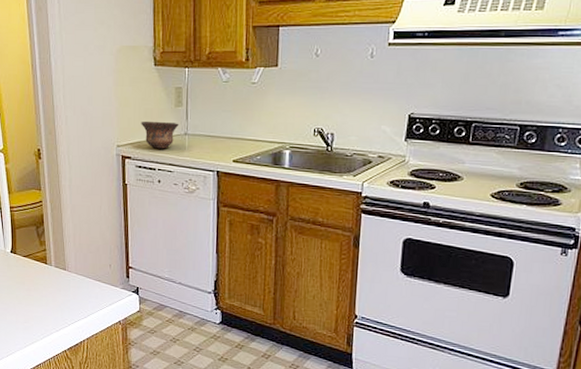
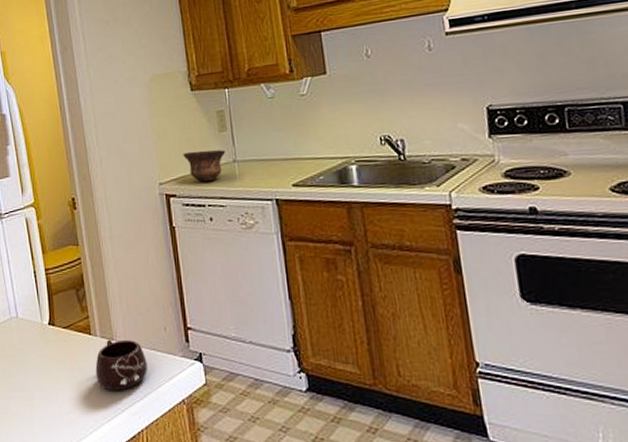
mug: none [49,269,92,310] -> present [95,339,148,391]

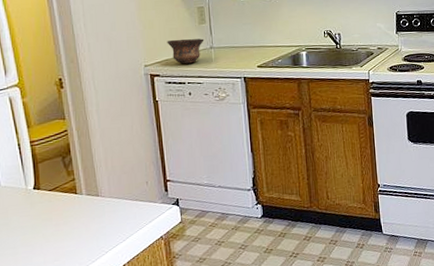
mug: present [95,339,148,391] -> none [80,194,130,237]

